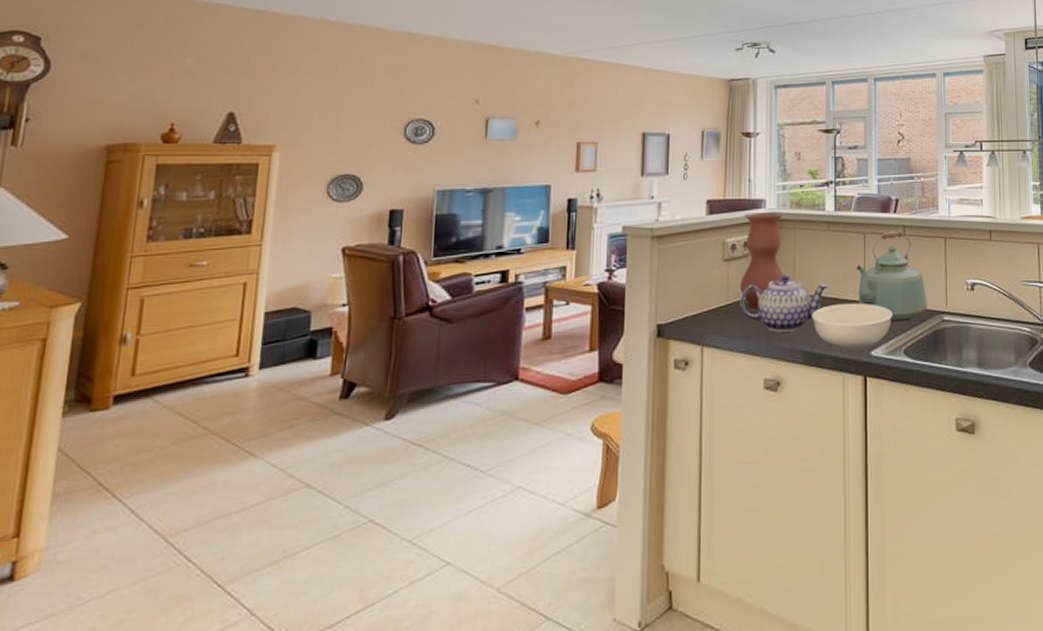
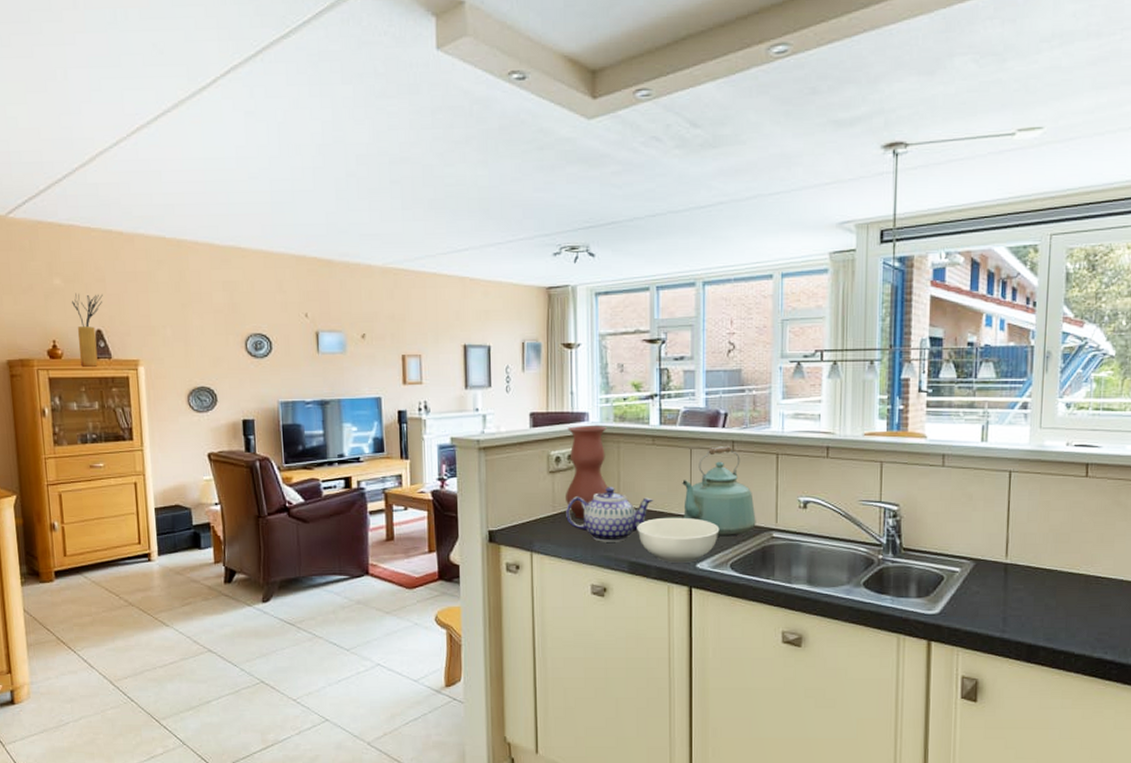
vase: none [200,73,244,154] -> present [72,293,103,368]

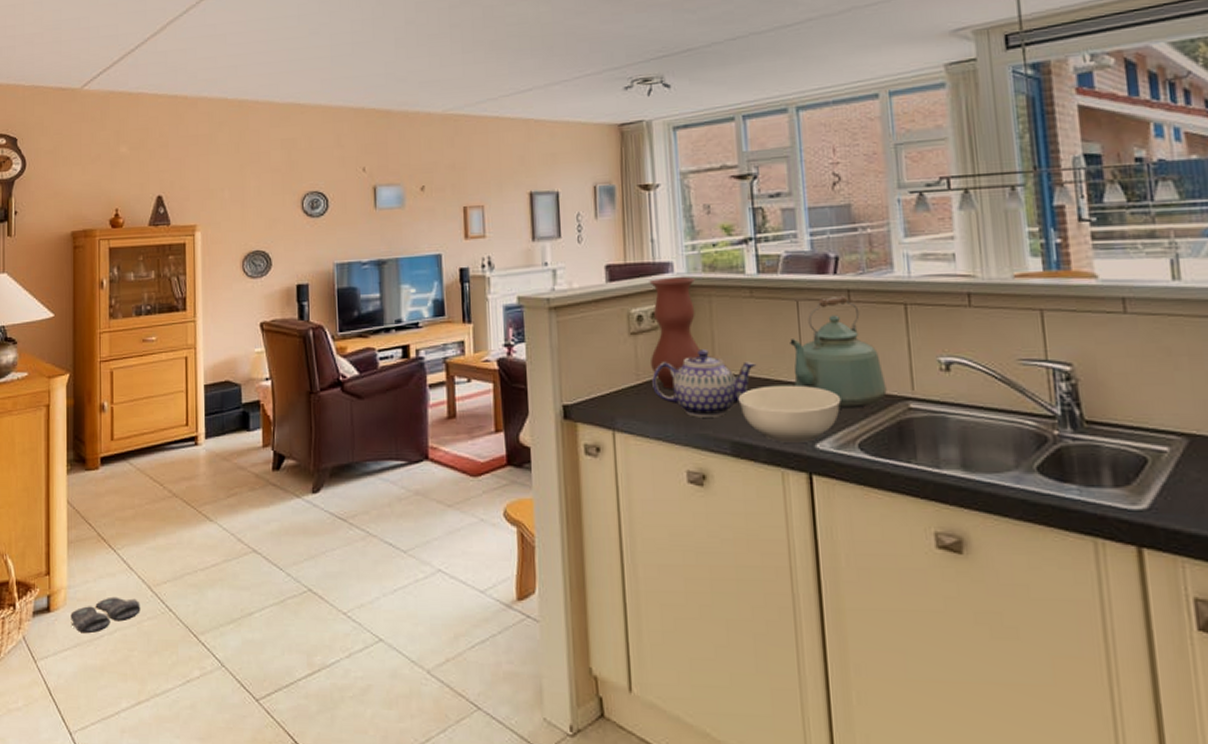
slippers: none [35,690,103,720] -> present [71,596,140,633]
vase: present [72,293,103,368] -> none [136,159,165,236]

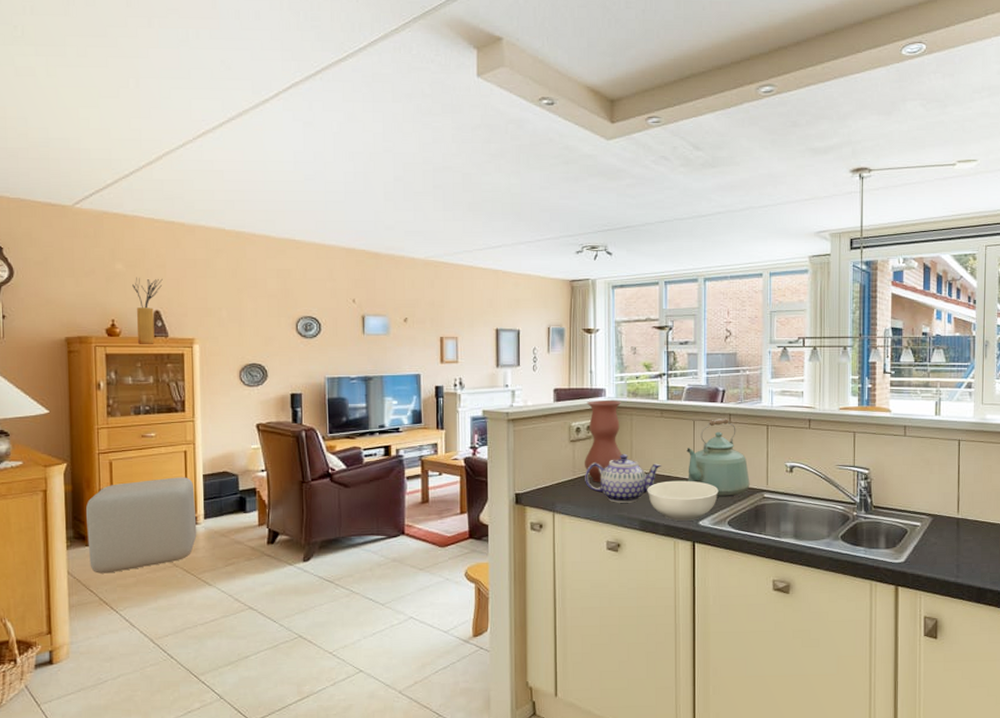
slippers: present [71,596,140,633] -> none [74,649,143,679]
pouf: none [87,388,198,504] -> present [86,477,197,574]
vase: none [136,159,165,236] -> present [132,277,163,345]

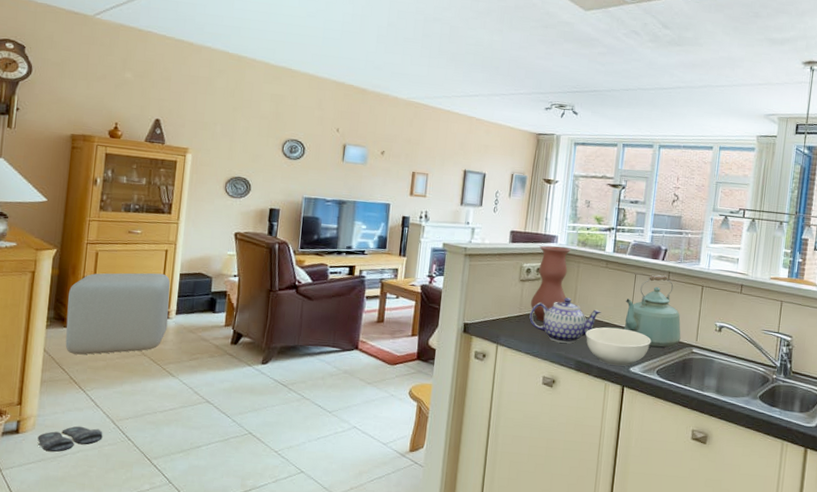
slippers: none [74,649,143,679] -> present [37,426,103,452]
vase: present [132,277,163,345] -> none [136,86,167,150]

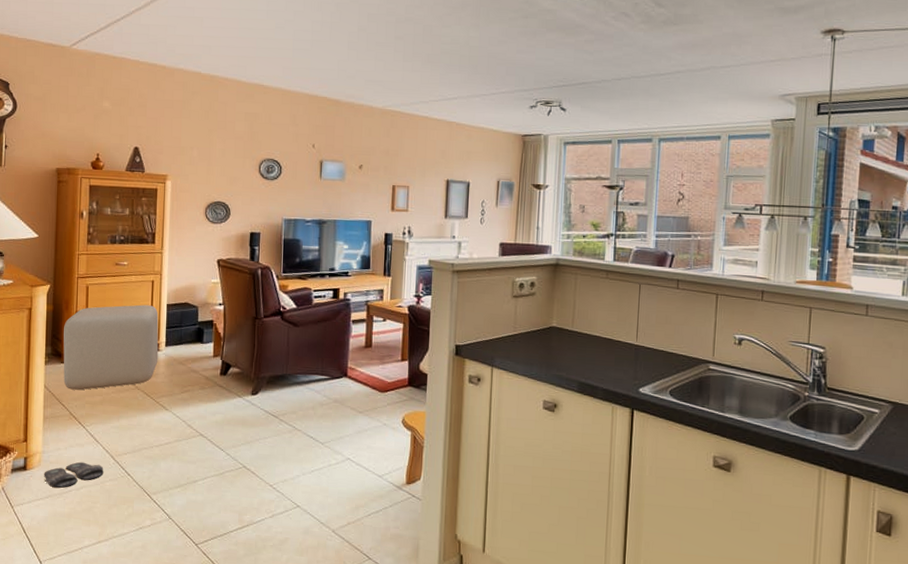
teapot: present [529,297,602,344] -> none [525,312,604,364]
vase: present [531,245,572,321] -> none [526,257,567,340]
bowl: present [585,327,652,367] -> none [587,344,662,388]
kettle: present [624,274,681,348] -> none [630,283,695,366]

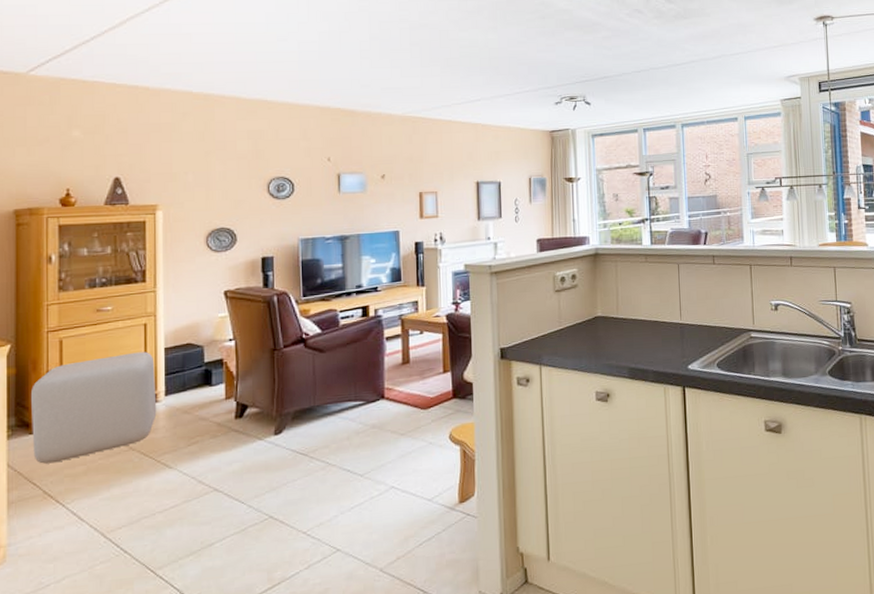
slippers: present [44,461,104,488] -> none [11,546,92,585]

